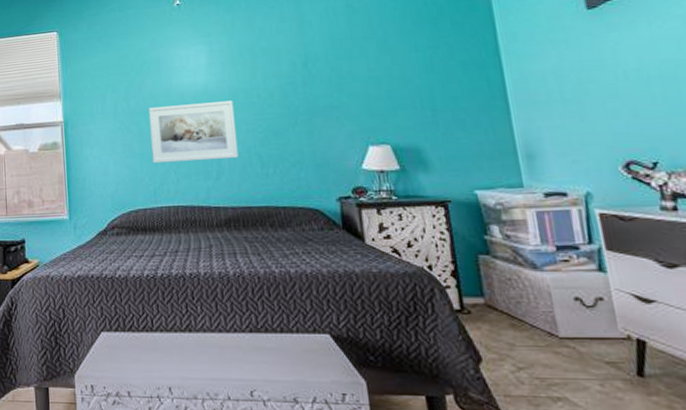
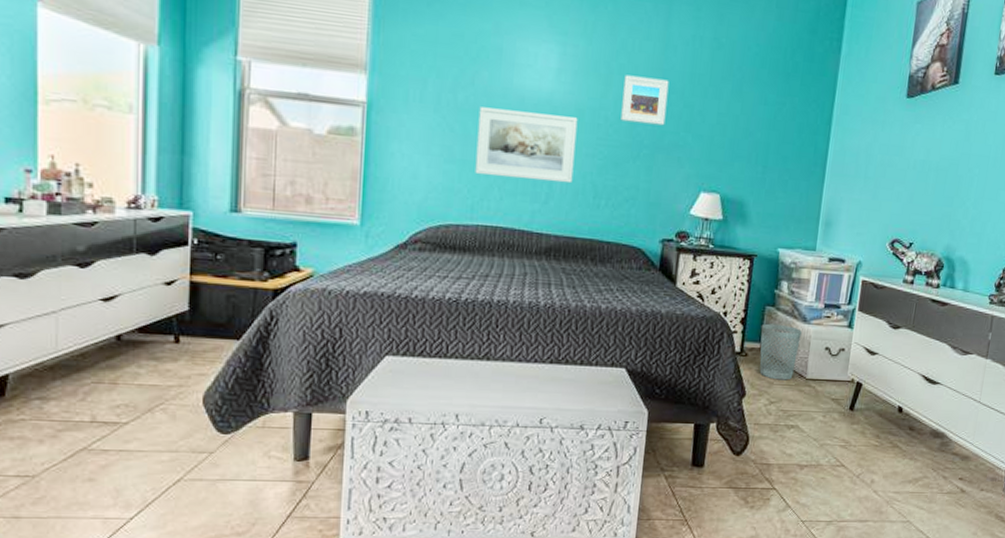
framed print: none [268,51,316,96] -> present [620,74,669,126]
wastebasket: none [478,274,540,341] -> present [759,323,802,380]

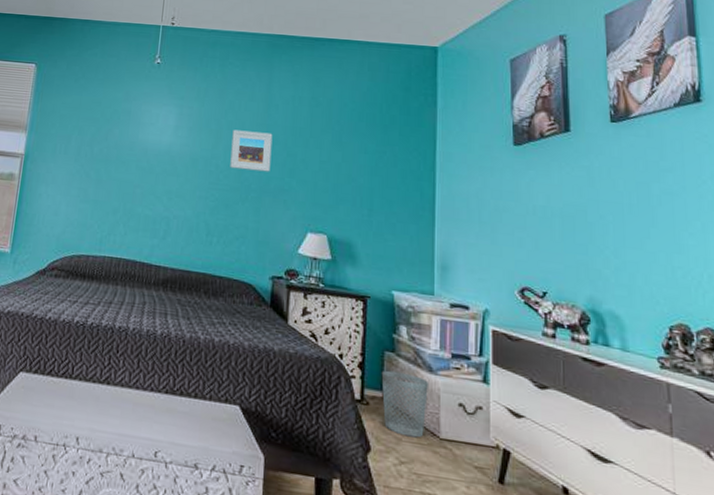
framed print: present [475,107,578,184] -> none [104,157,192,222]

